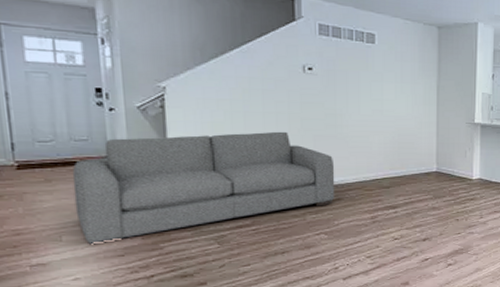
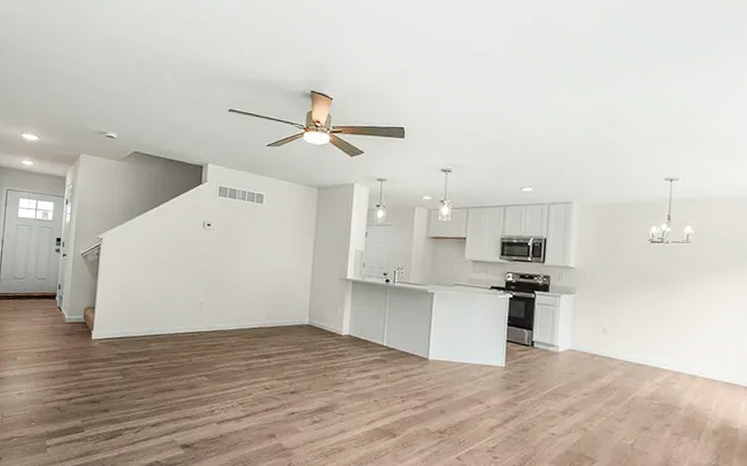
sofa: present [72,131,335,245] -> none [29,278,220,366]

